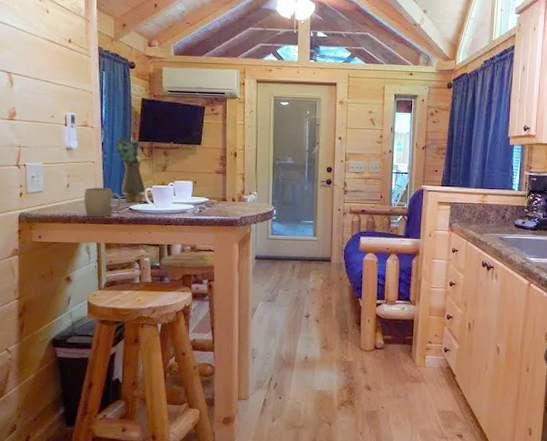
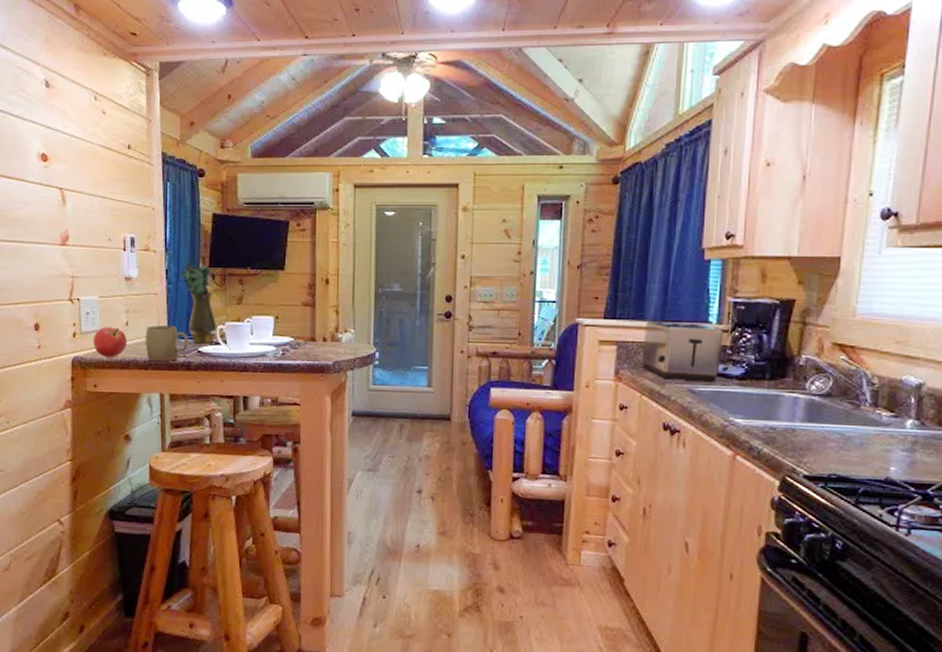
fruit: none [37,188,69,215] -> present [93,327,128,359]
toaster: none [468,188,523,231] -> present [642,322,724,381]

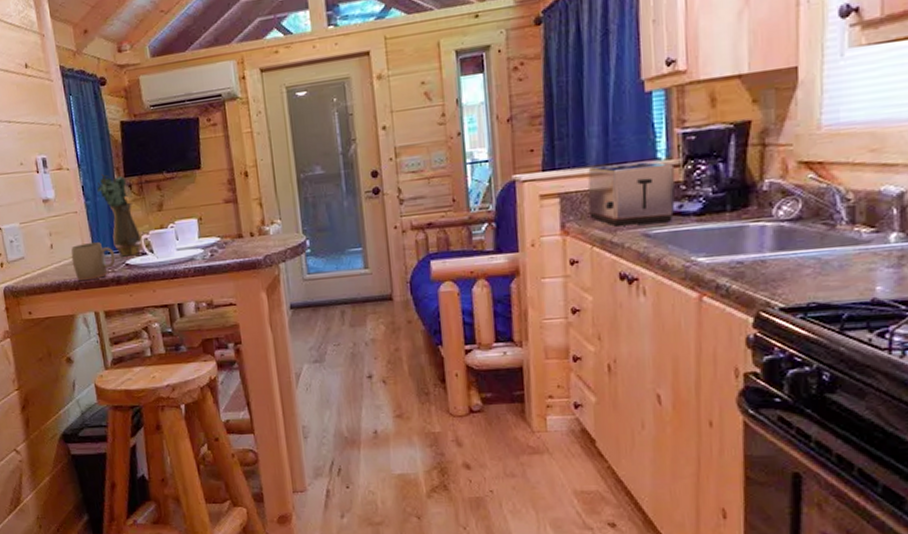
fruit: present [93,327,128,359] -> none [20,251,55,284]

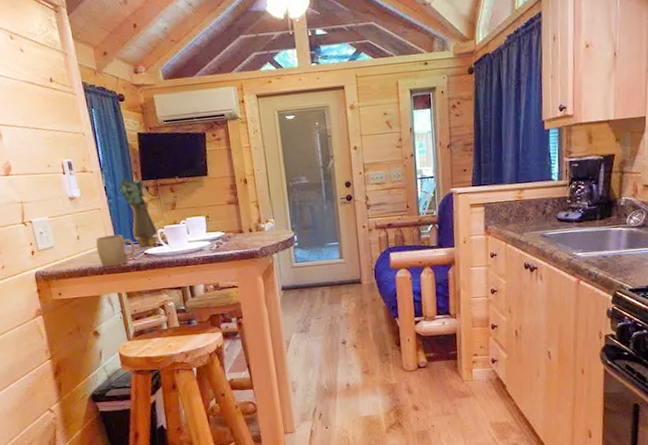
toaster: present [588,161,676,227] -> none [504,181,564,229]

